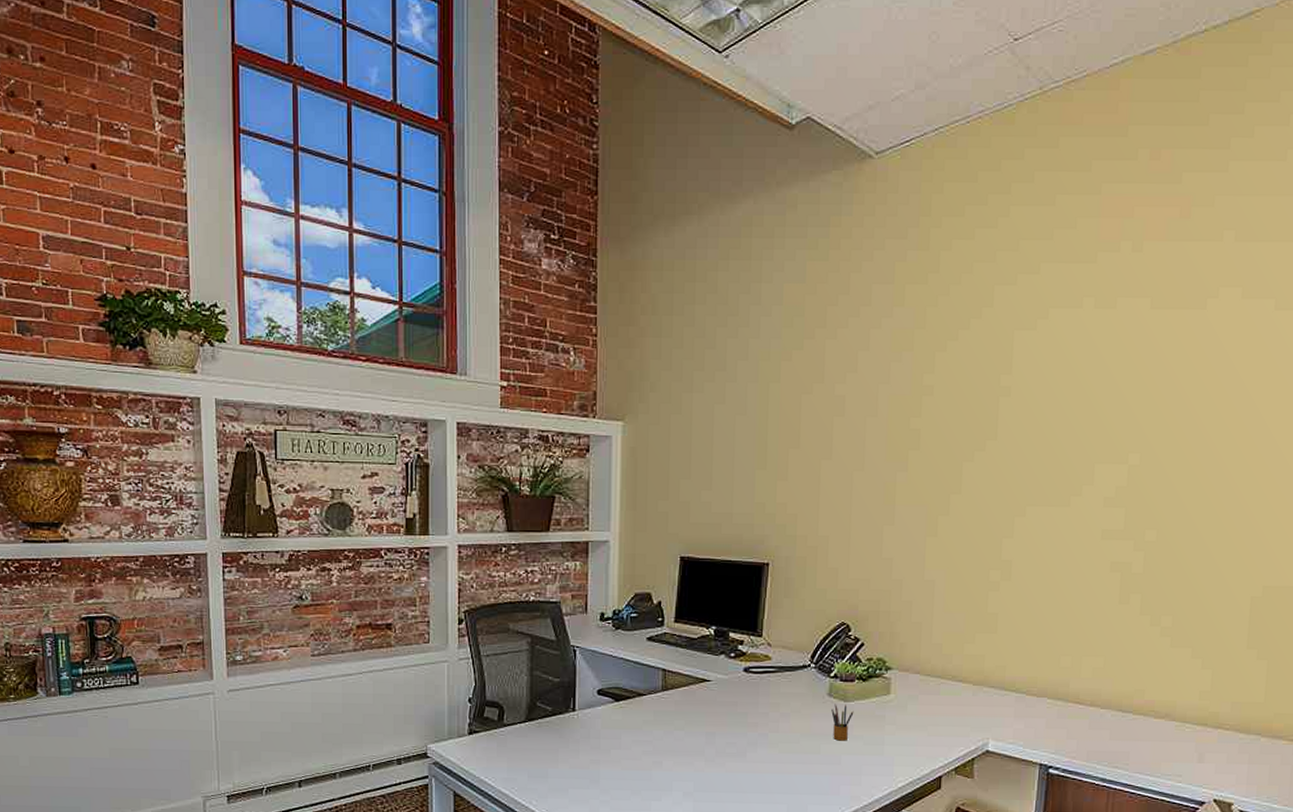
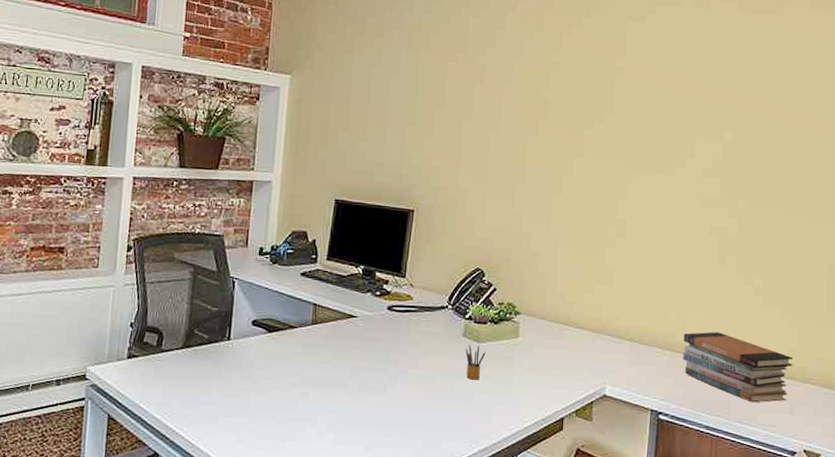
book stack: none [1076,678,1205,752] -> present [682,332,793,403]

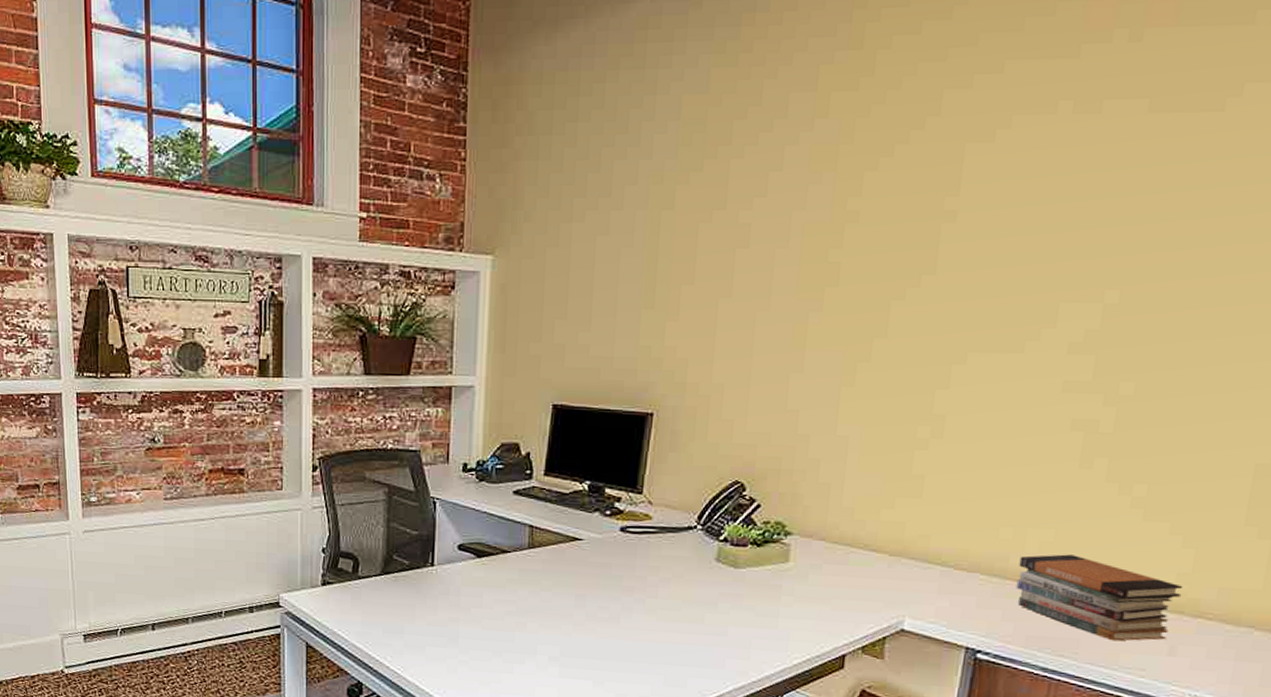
pencil box: present [465,344,486,380] -> none [719,570,745,611]

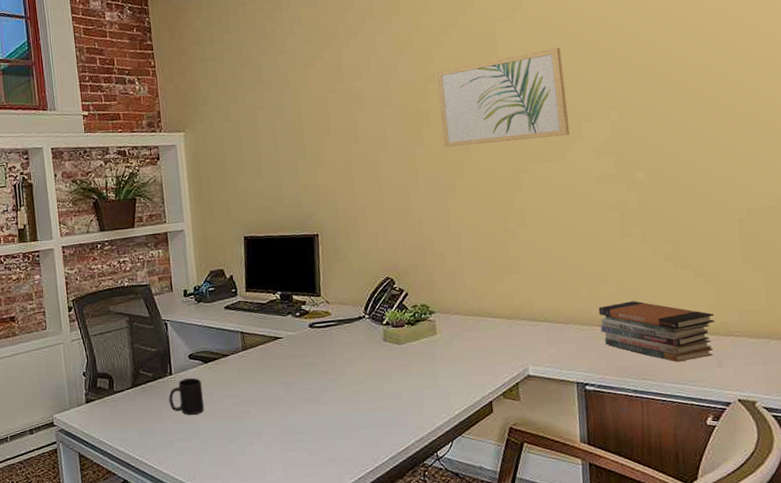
mug: none [425,572,470,618] -> present [168,377,204,415]
wall art: none [851,190,1056,319] -> present [436,47,570,148]

